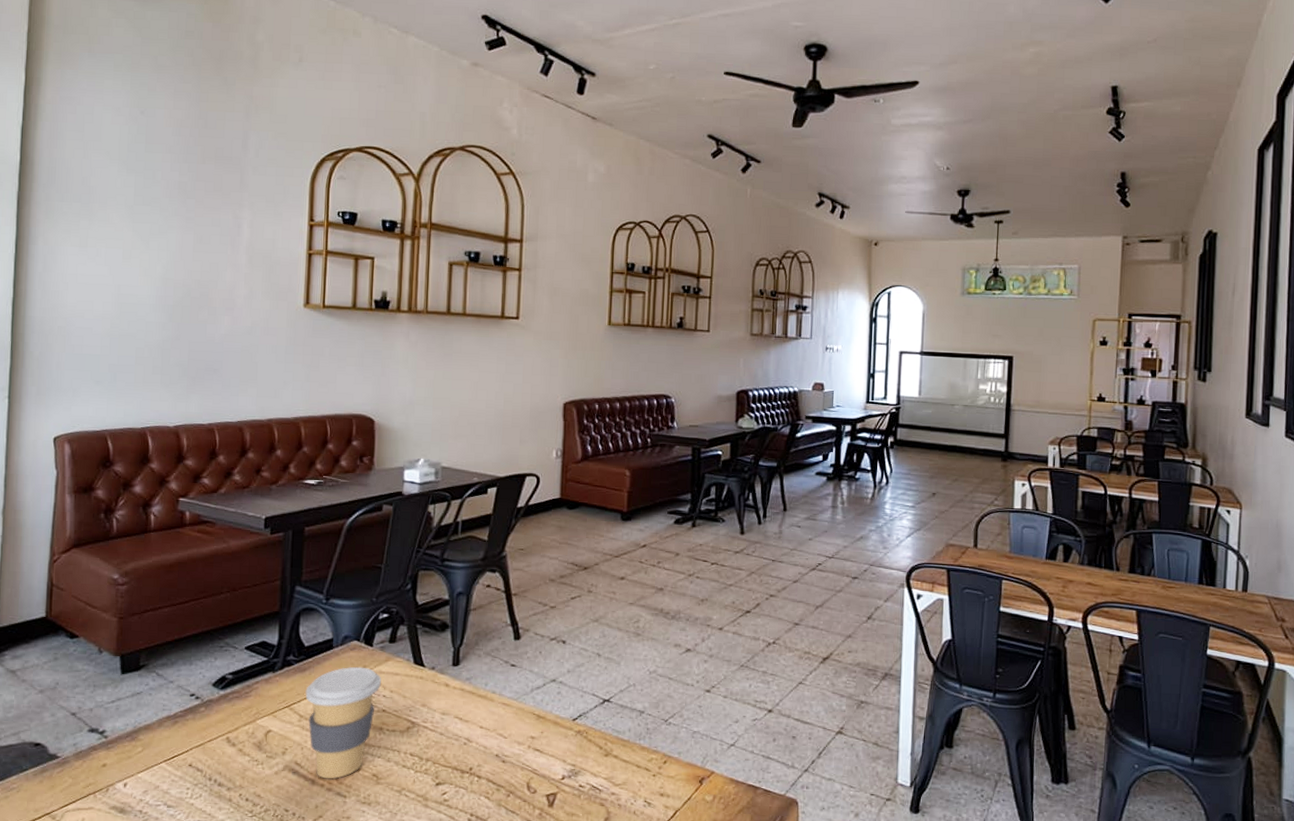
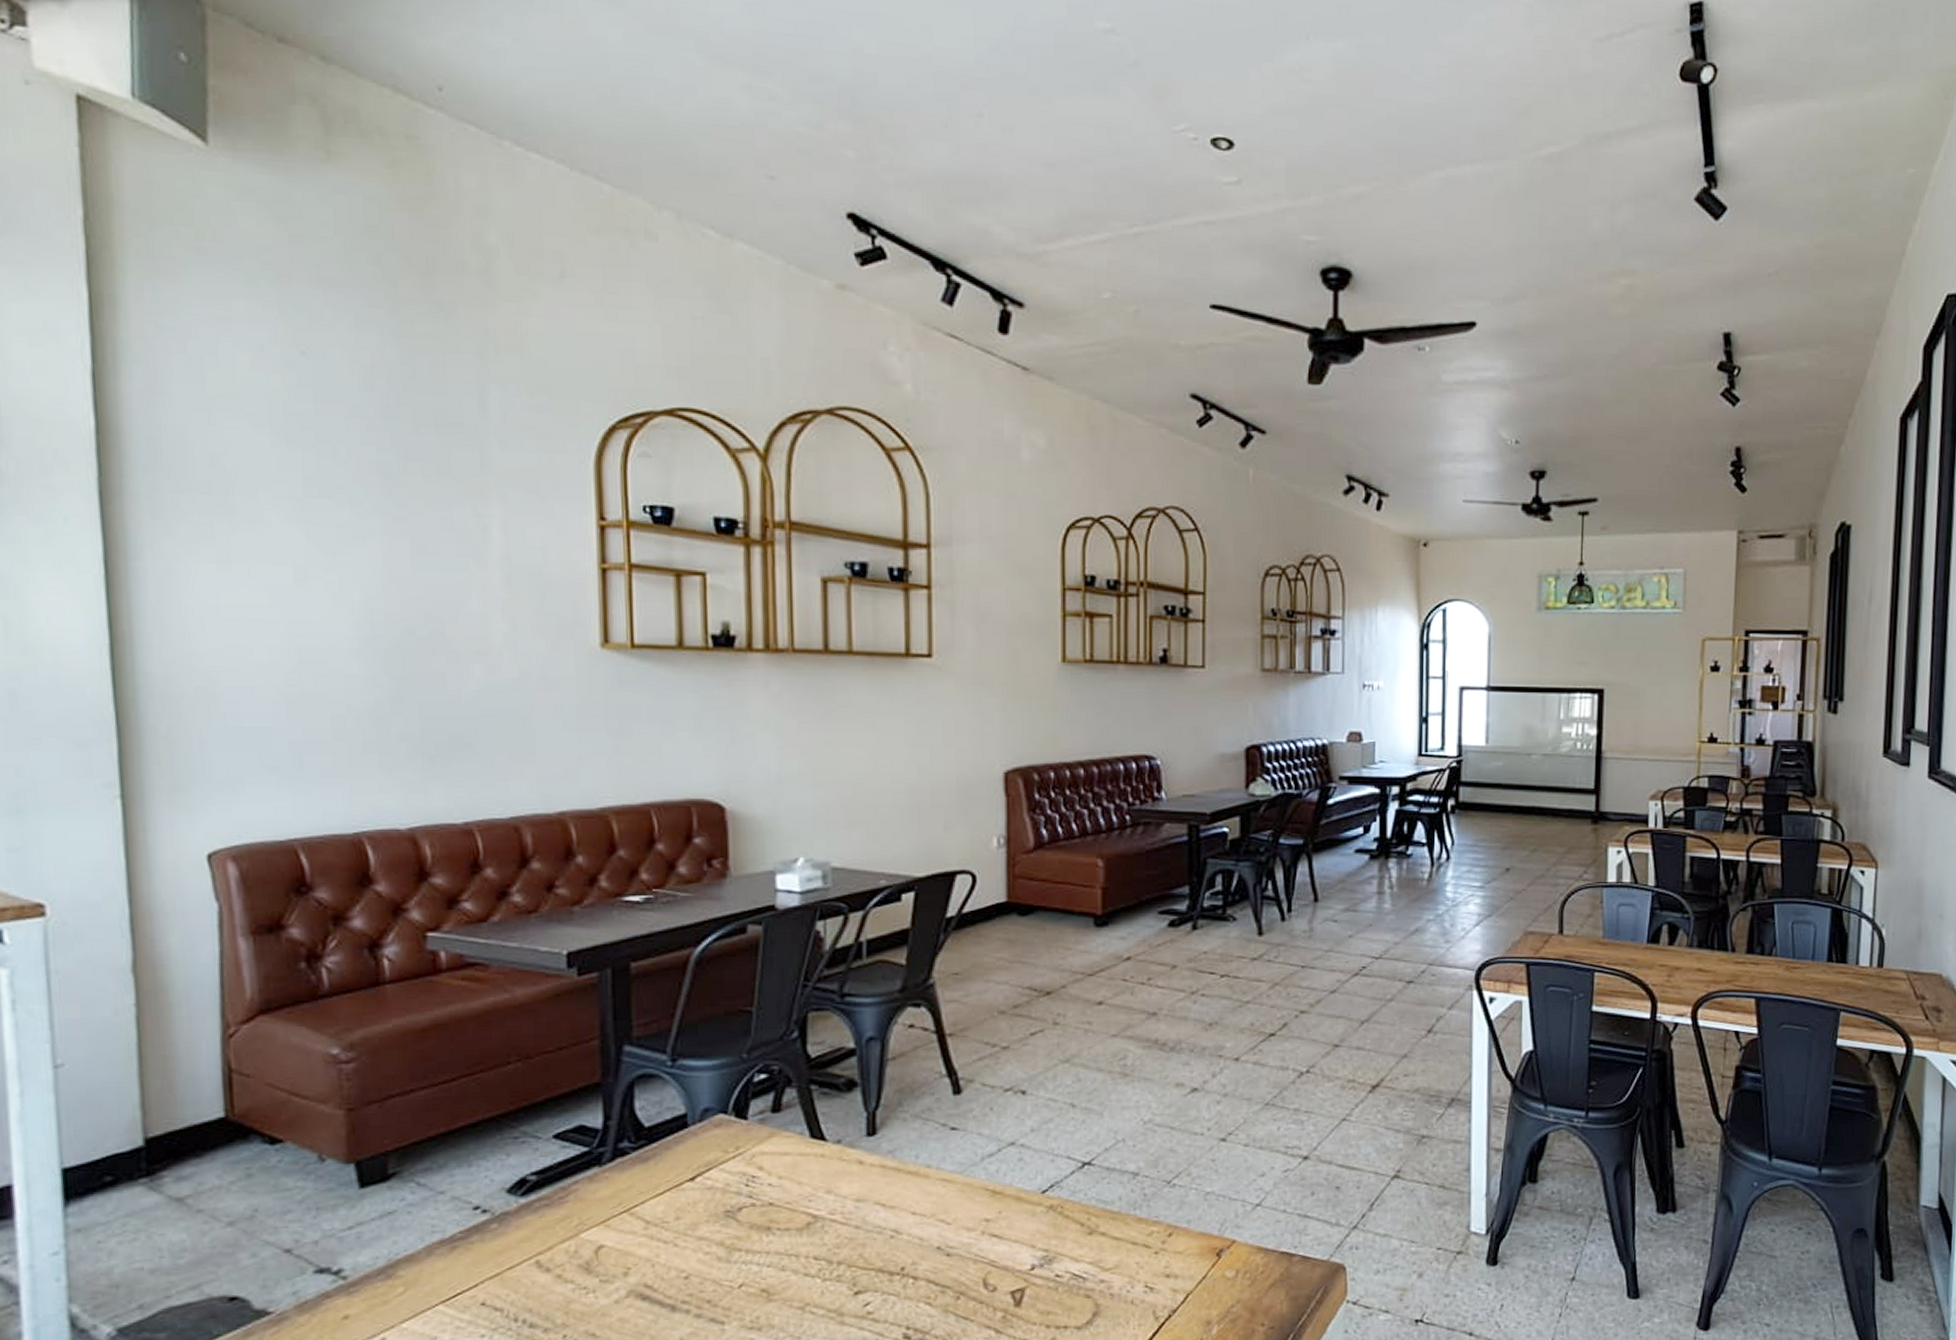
coffee cup: present [305,666,381,780] -> none [651,1148,764,1302]

